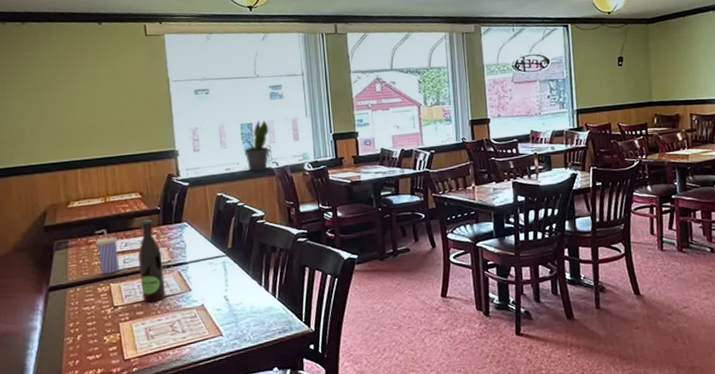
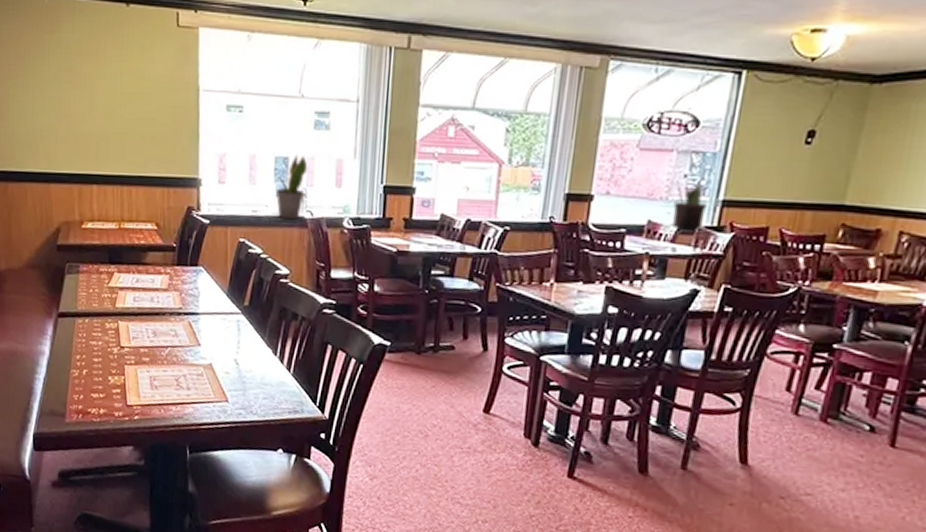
beverage cup: present [95,229,120,275] -> none [107,259,129,310]
bottle: present [138,219,166,303] -> none [148,255,174,351]
planter: none [543,98,568,135] -> present [671,180,708,232]

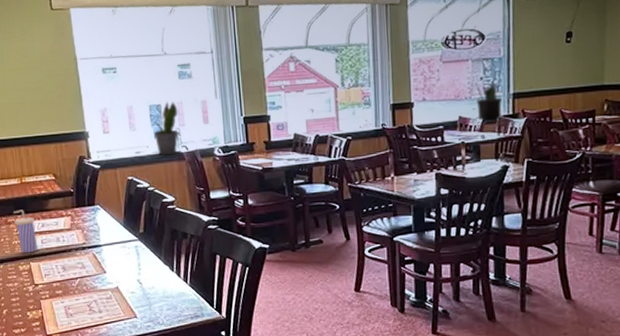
beverage cup: none [107,259,129,310] -> present [14,209,38,254]

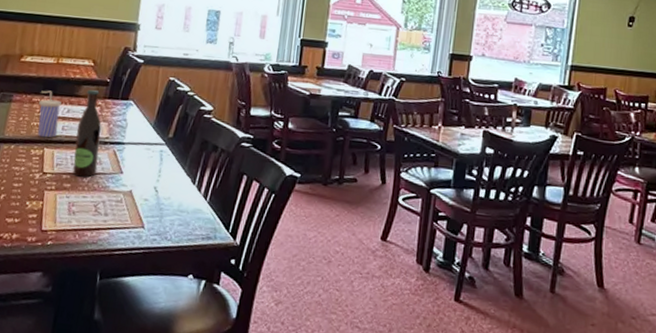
bottle: none [54,201,83,283] -> present [73,89,102,177]
potted plant: present [153,101,179,156] -> none [206,9,237,64]
planter: present [475,80,503,122] -> none [533,48,560,89]

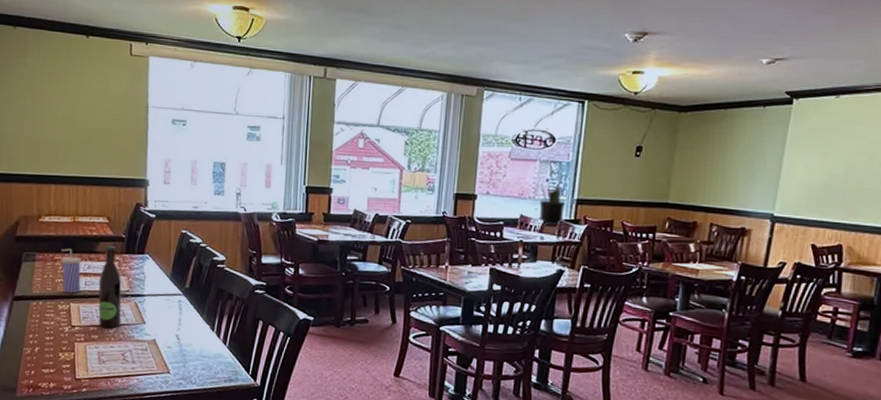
planter: none [533,48,560,89] -> present [538,183,566,224]

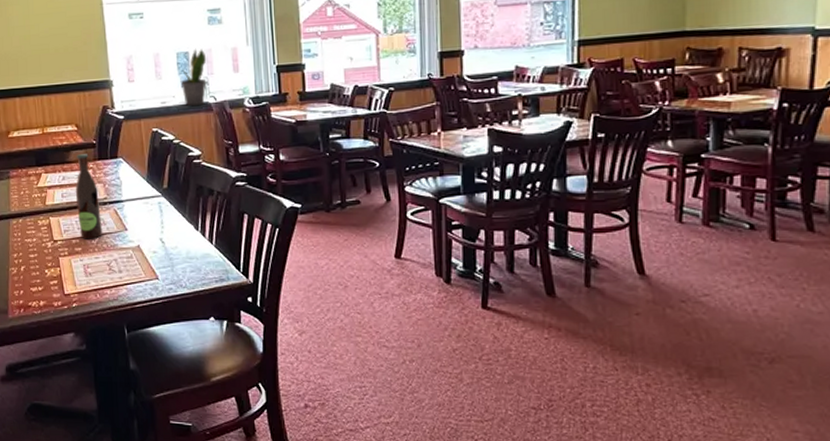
beverage cup: present [61,248,82,294] -> none [34,161,58,208]
potted plant: none [214,160,242,215] -> present [180,48,207,107]
planter: present [538,183,566,224] -> none [535,26,567,72]

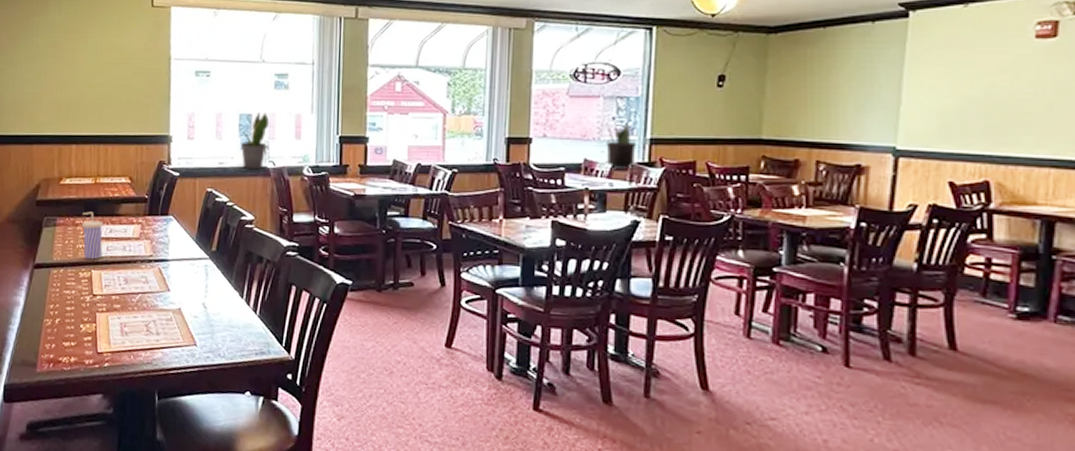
beverage cup: none [34,161,58,208] -> present [82,211,103,260]
bottle: present [75,153,103,239] -> none [120,207,145,297]
planter: none [535,26,567,72] -> present [606,122,638,168]

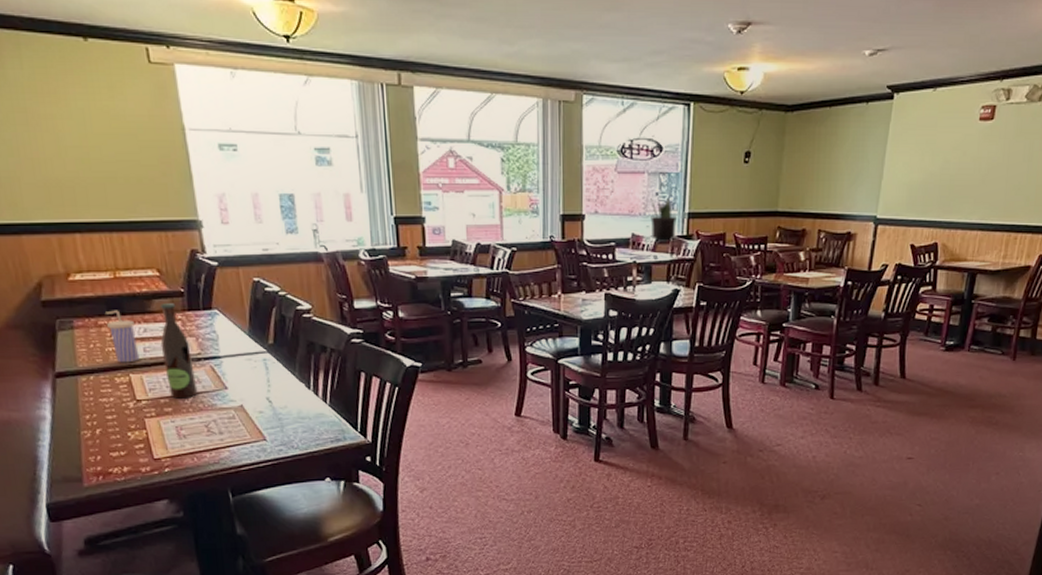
bottle: none [120,207,145,297] -> present [159,302,198,399]
potted plant: present [240,111,270,170] -> none [285,191,316,256]

